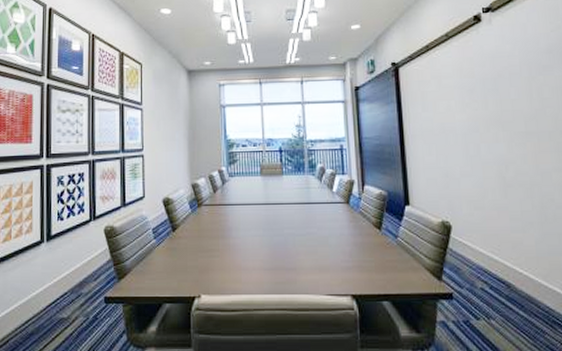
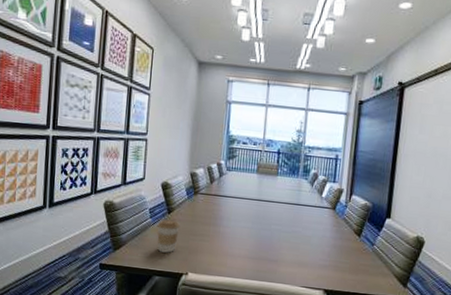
coffee cup: none [162,238,186,275] -> present [157,219,180,253]

